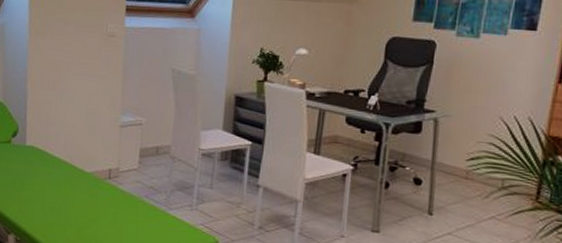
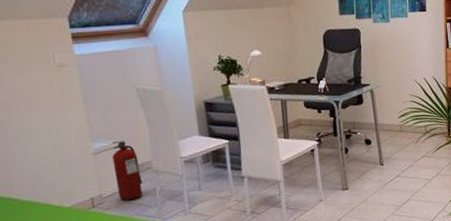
fire extinguisher: none [134,117,159,181] -> present [112,140,143,200]

